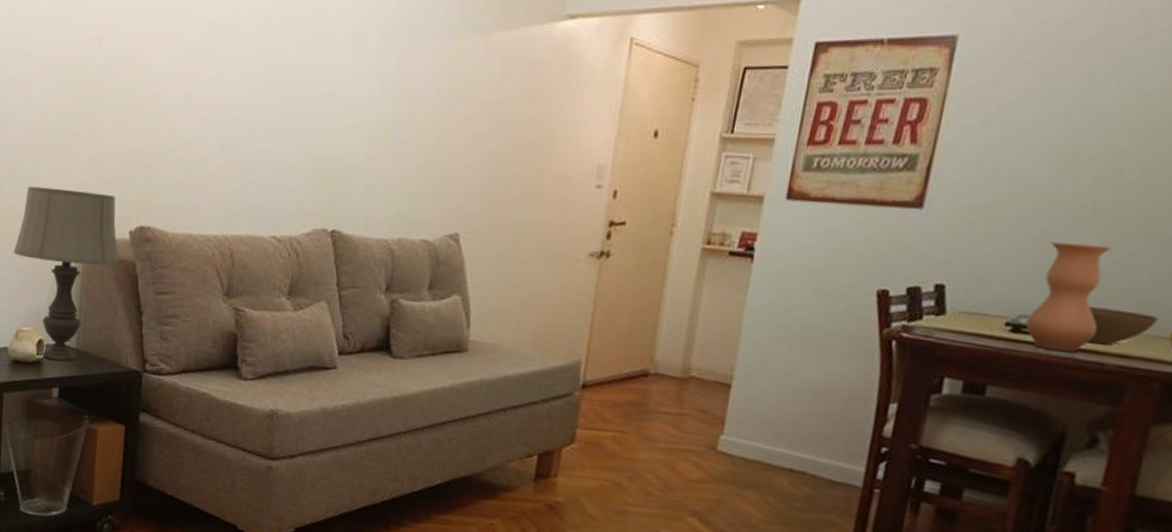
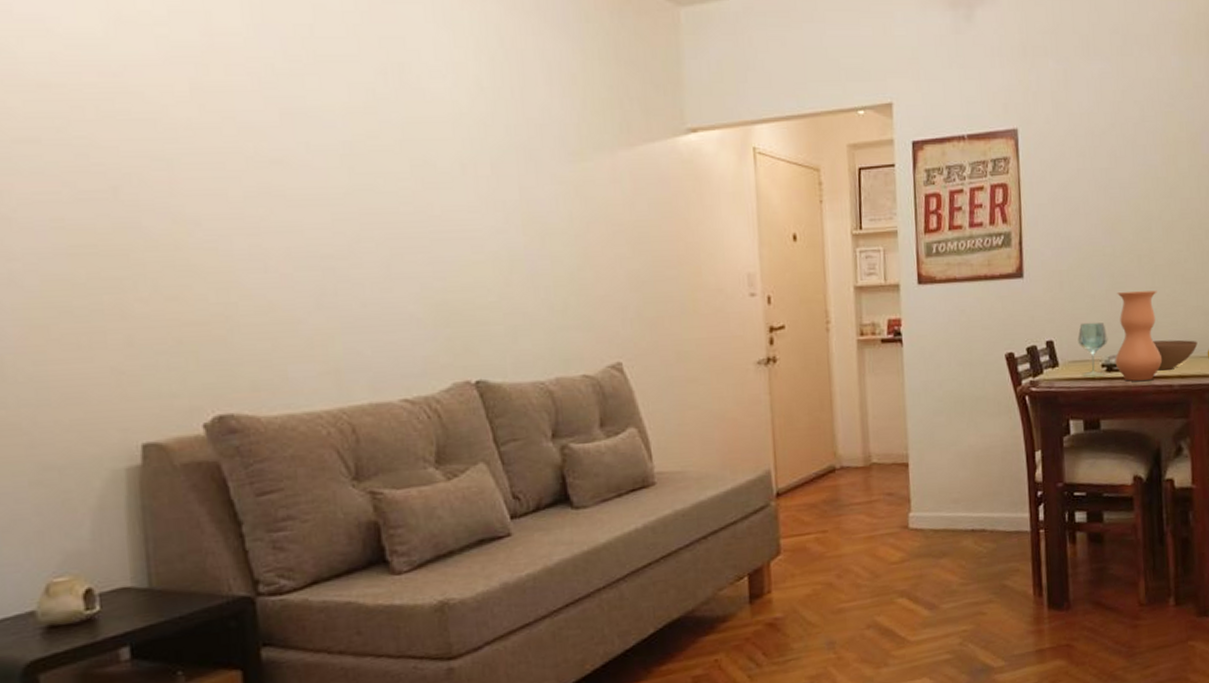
table lamp: present [13,186,119,362] -> none [22,383,195,614]
wine glass: none [973,270,1024,337] -> present [1077,322,1109,378]

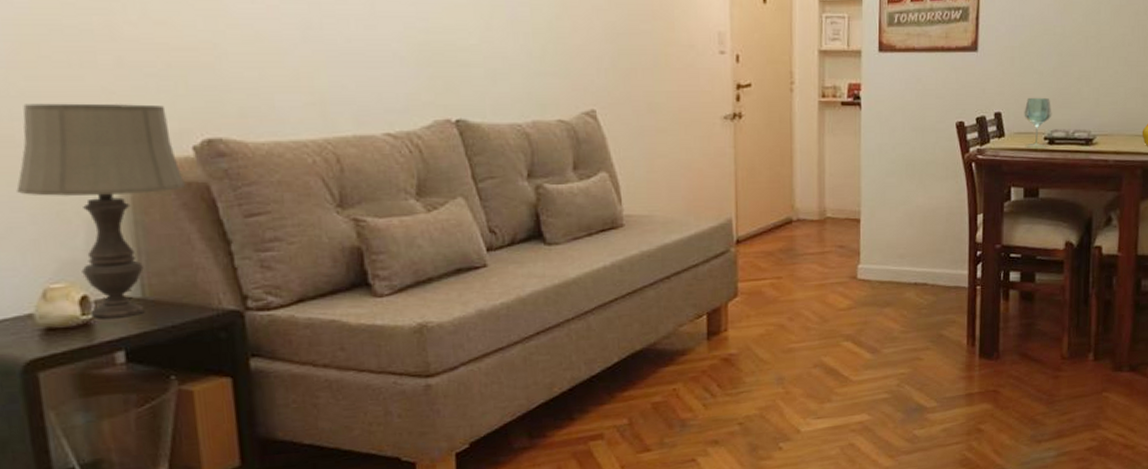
table lamp: none [22,383,195,614] -> present [16,103,185,319]
vase: present [1115,290,1163,382] -> none [1057,71,1101,155]
bowl: present [1153,339,1198,371] -> none [1093,118,1134,146]

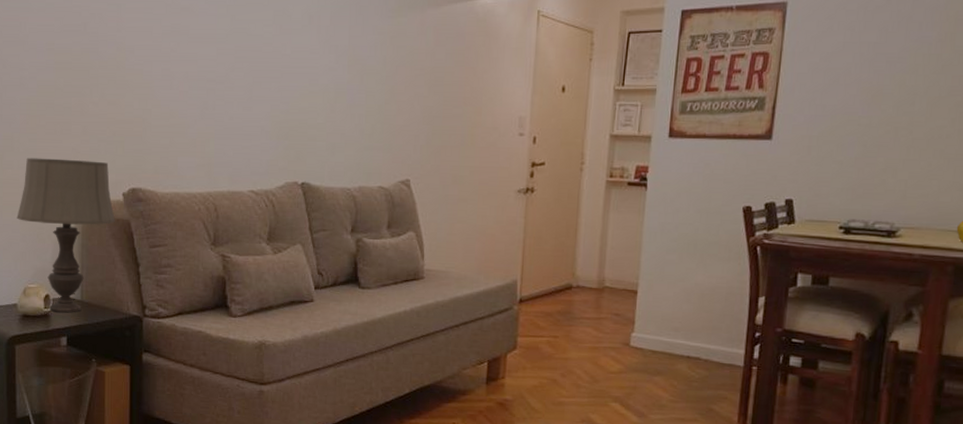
wine glass: present [1024,97,1052,149] -> none [816,186,851,238]

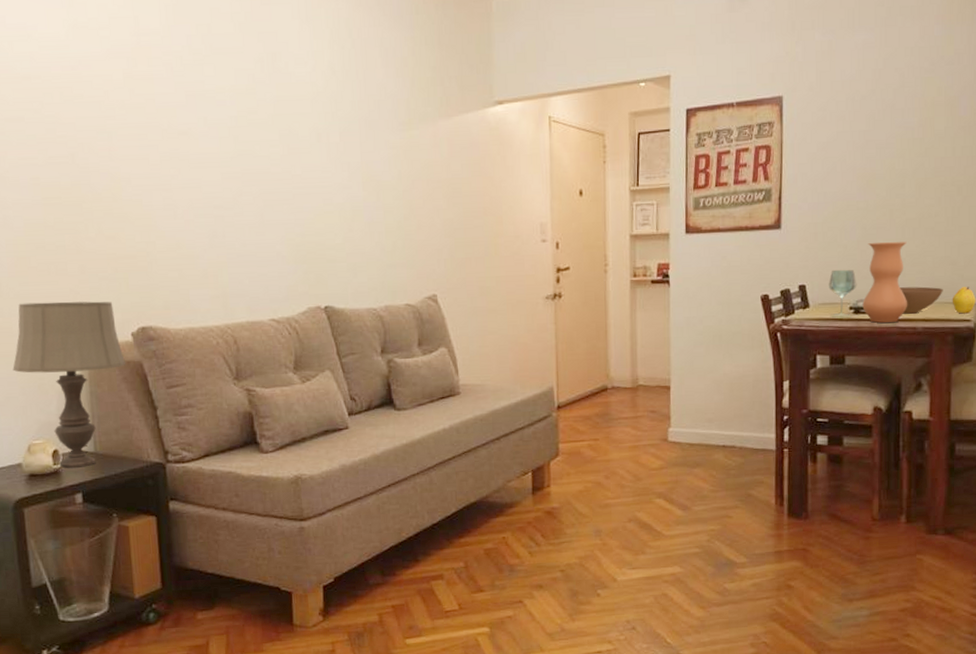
wine glass: none [816,186,851,238] -> present [828,269,857,319]
vase: none [854,161,911,247] -> present [862,242,908,324]
bowl: none [898,210,948,239] -> present [900,286,943,314]

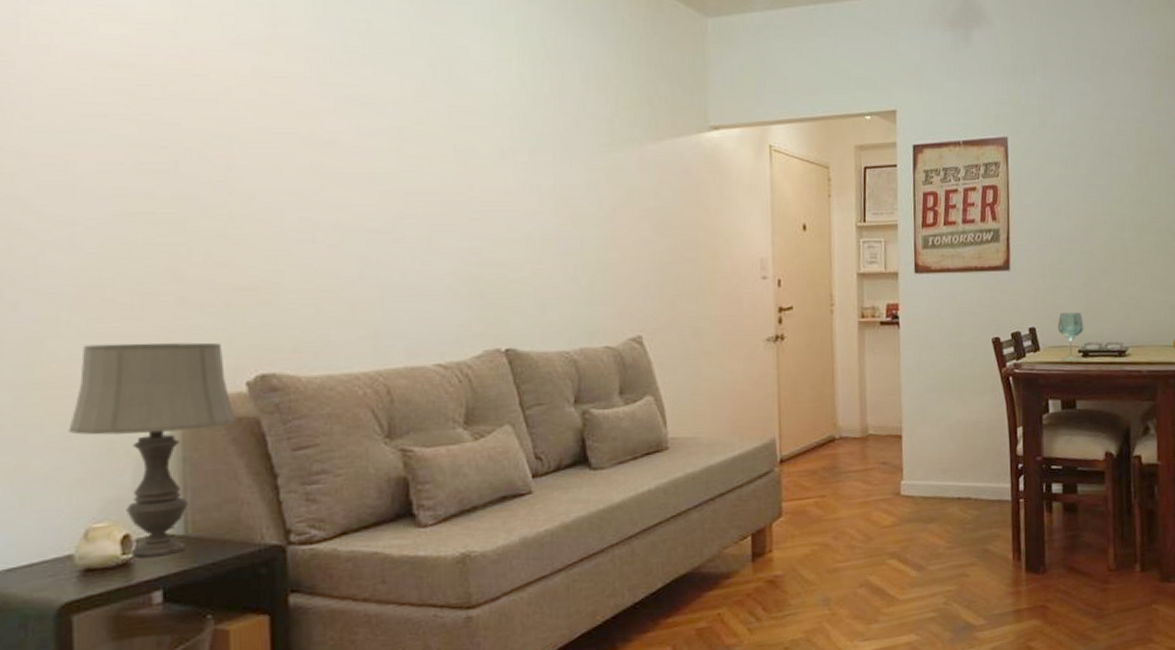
vase: present [862,242,908,324] -> none [1090,285,1133,367]
bowl: present [900,286,943,314] -> none [1124,330,1164,357]

